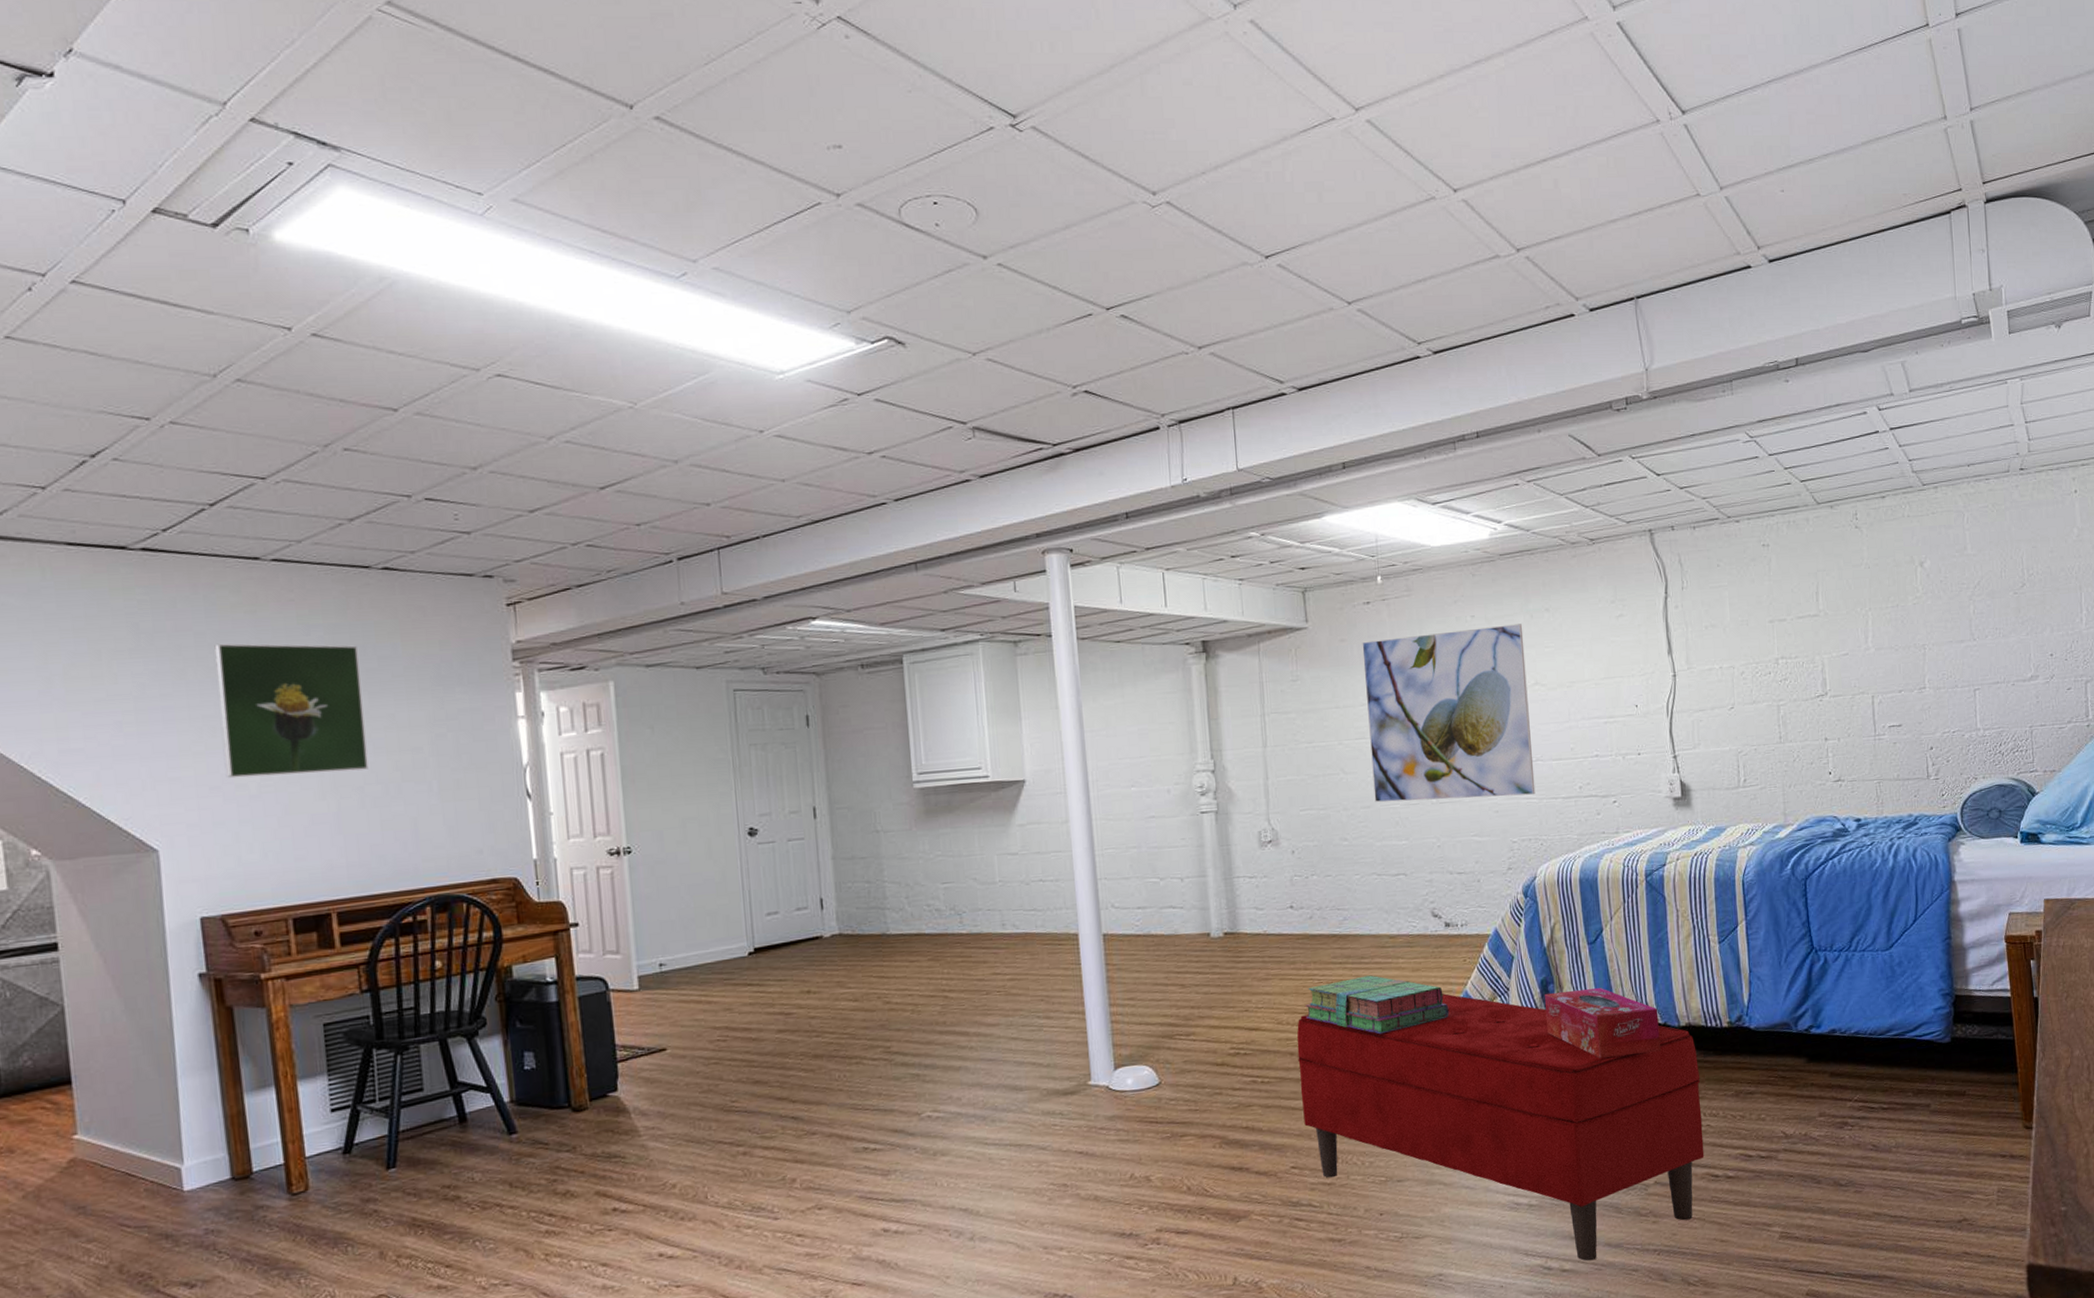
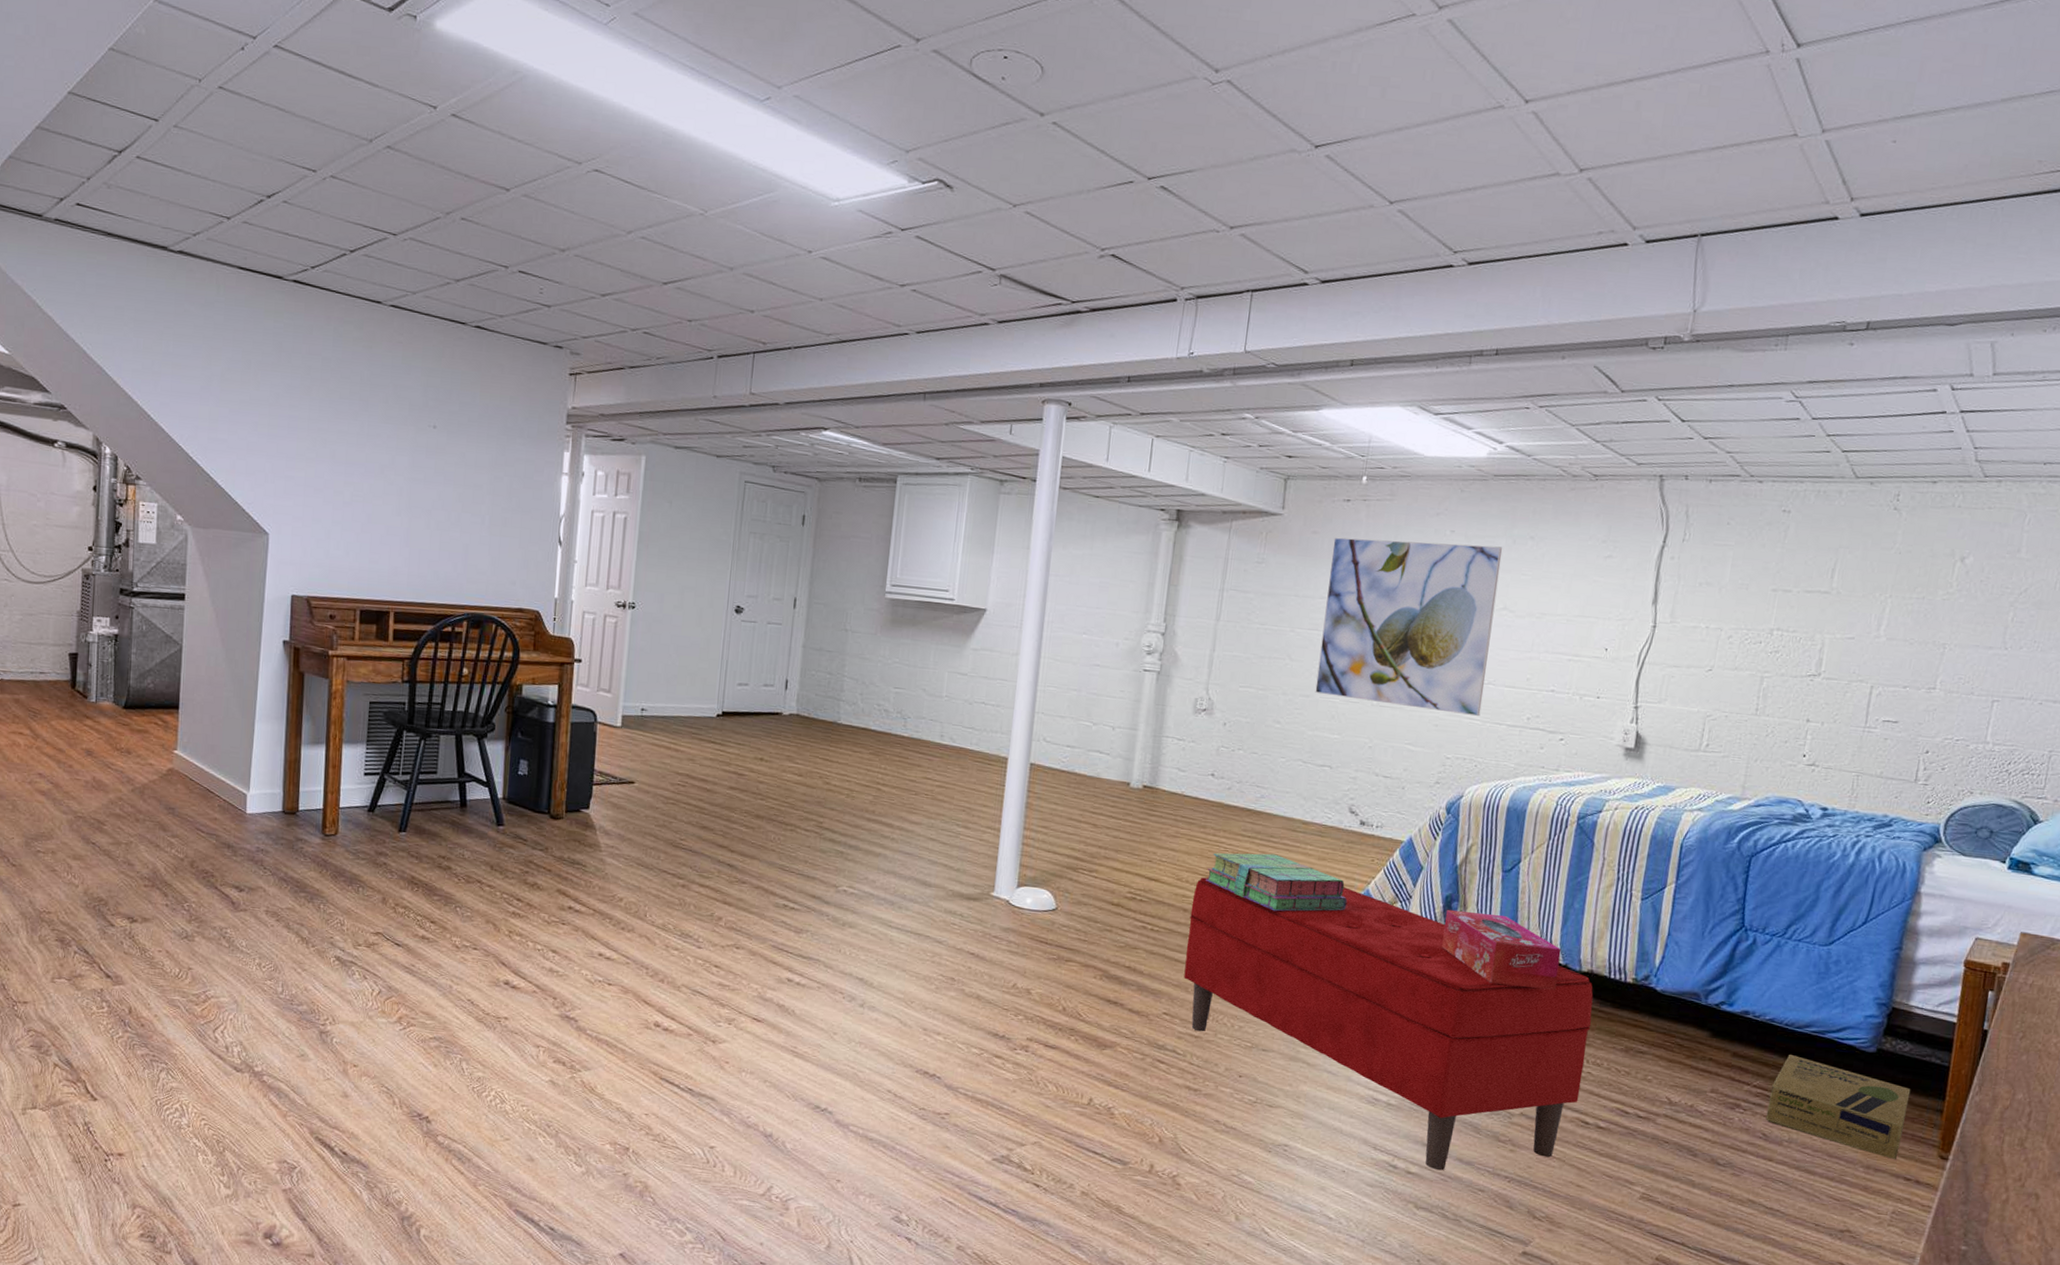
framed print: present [214,643,369,779] -> none [328,370,445,496]
cardboard box: none [1870,1061,1991,1141] -> present [1765,1054,1911,1160]

